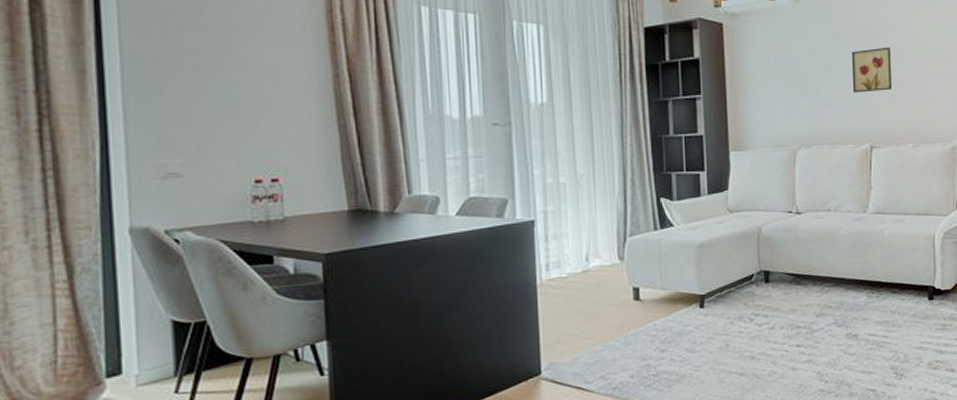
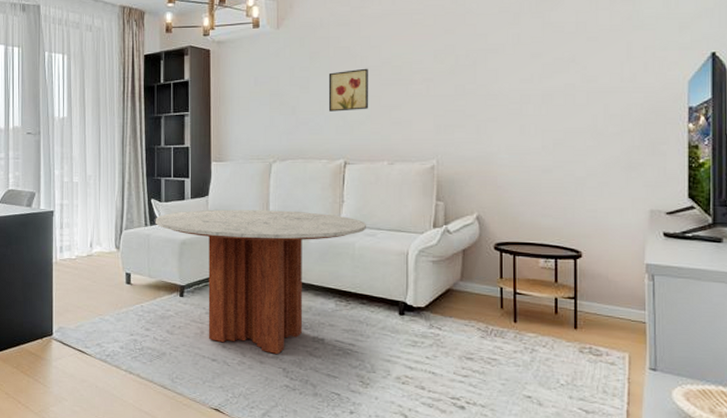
coffee table: none [666,201,894,358] -> present [155,209,366,354]

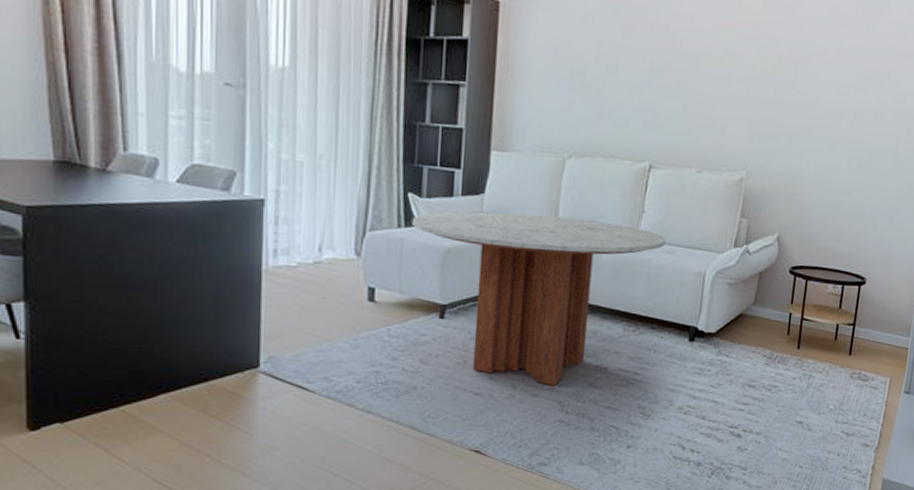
wall art: present [328,68,369,112] -> none [637,54,687,105]

